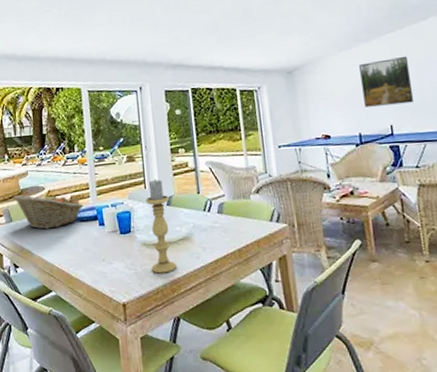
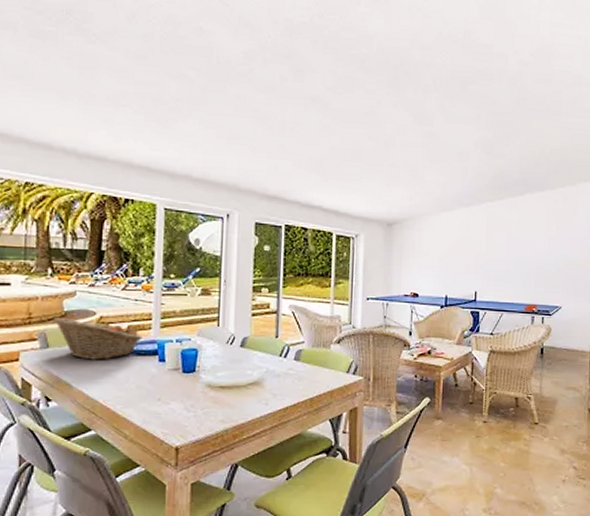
candle holder: present [146,179,177,274] -> none [214,317,244,418]
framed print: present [359,56,413,107] -> none [455,226,500,273]

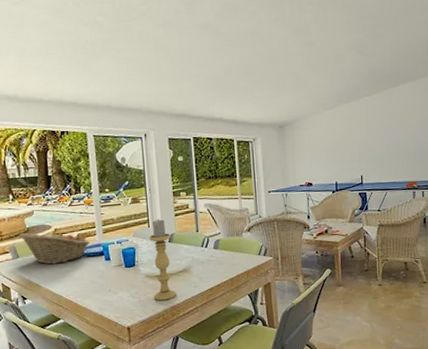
candle holder: none [214,317,244,418] -> present [149,219,176,301]

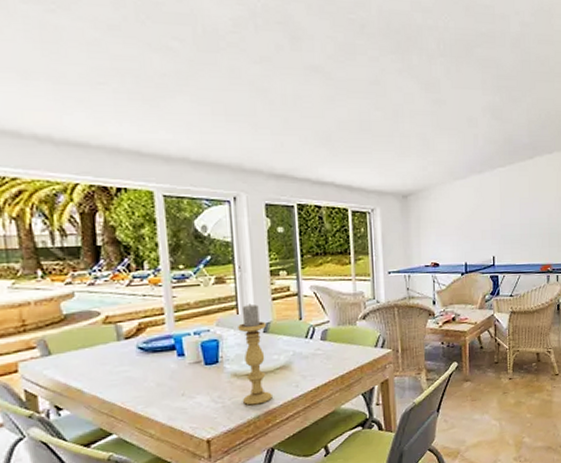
fruit basket: present [19,230,90,265] -> none [51,318,157,363]

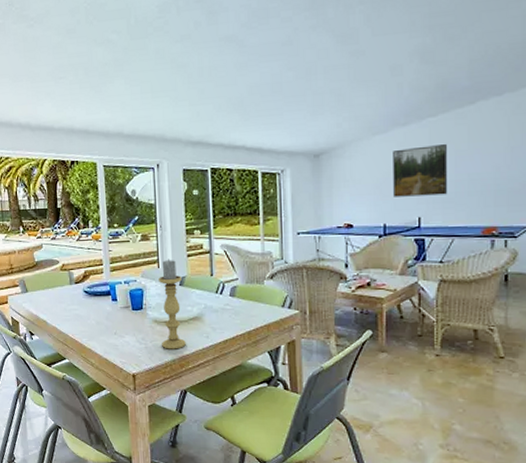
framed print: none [471,191,514,238] -> present [393,143,447,197]

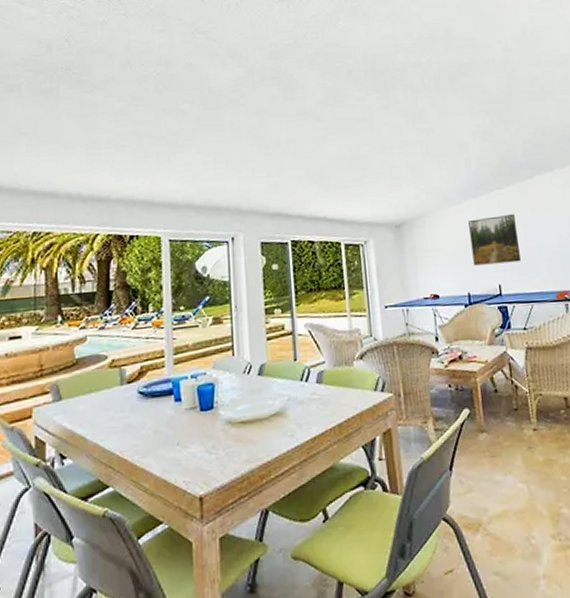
candle holder: present [159,259,186,349] -> none [233,344,267,458]

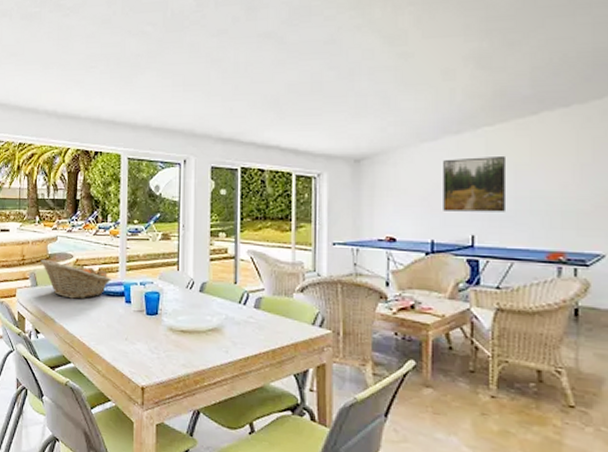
fruit basket: none [65,362,156,409] -> present [40,259,111,299]

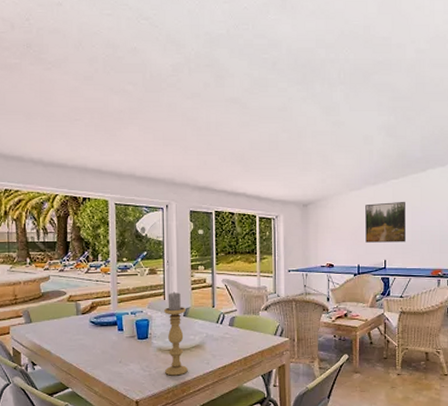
fruit basket: present [40,259,111,299] -> none [33,297,104,331]
candle holder: none [176,261,202,363] -> present [164,291,188,376]

